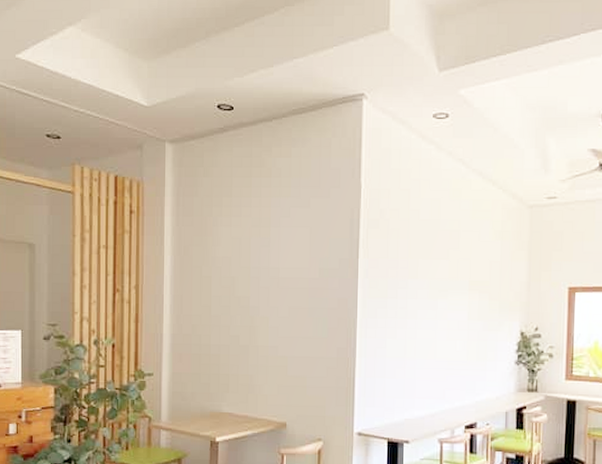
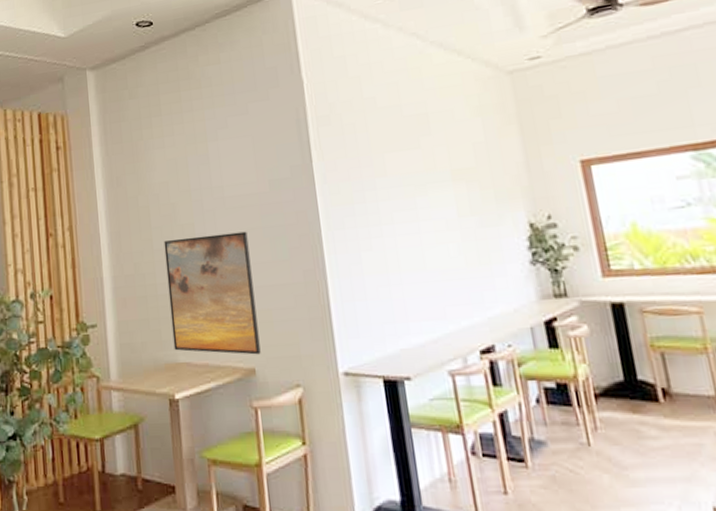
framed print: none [219,308,295,412] -> present [164,231,261,355]

